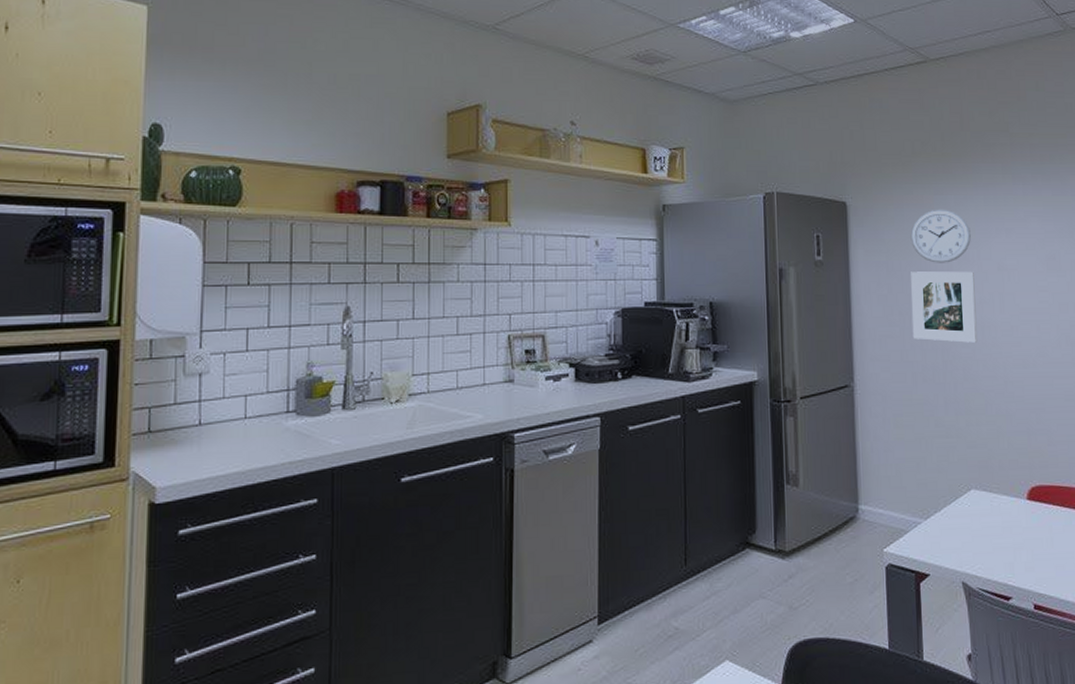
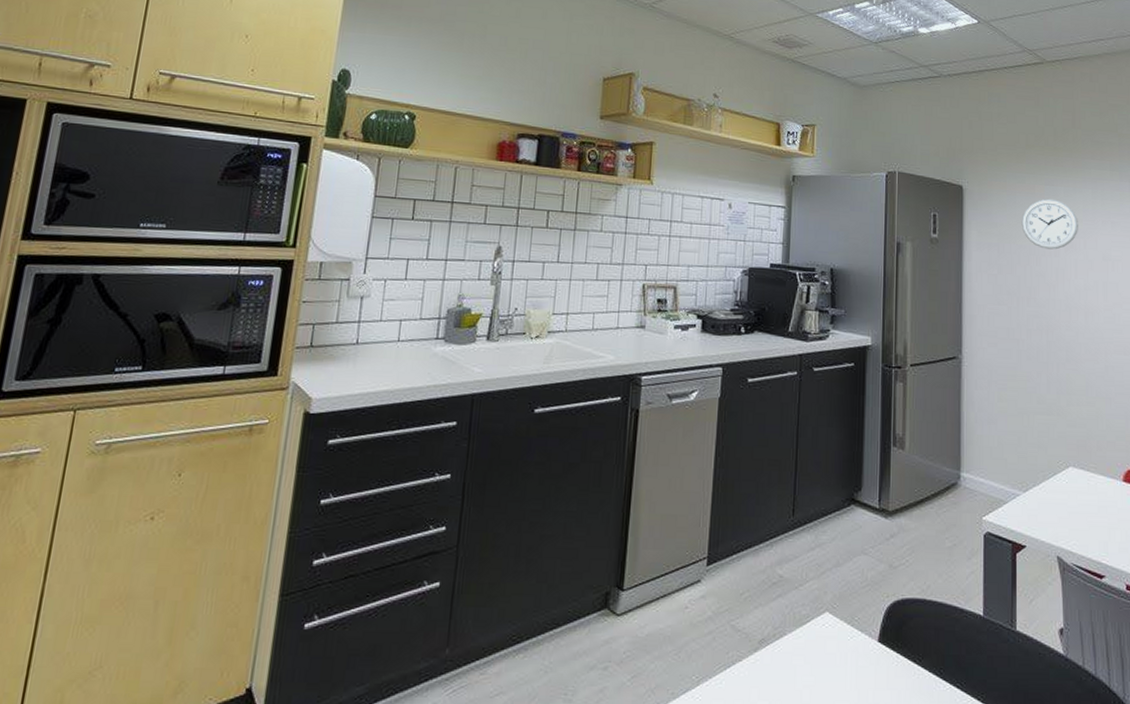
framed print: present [911,271,978,343] -> none [1019,255,1081,327]

